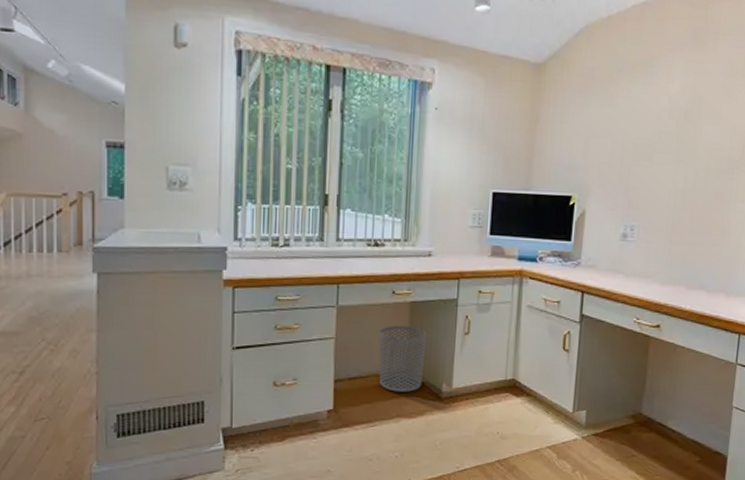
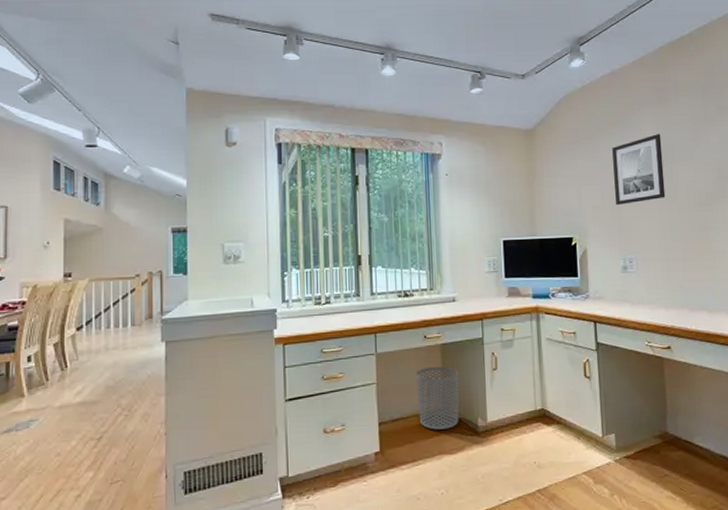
wall art: none [626,83,690,165] -> present [612,133,666,206]

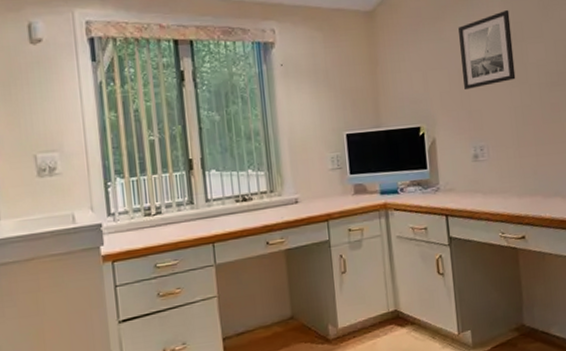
waste bin: present [416,366,459,430] -> none [259,273,309,341]

